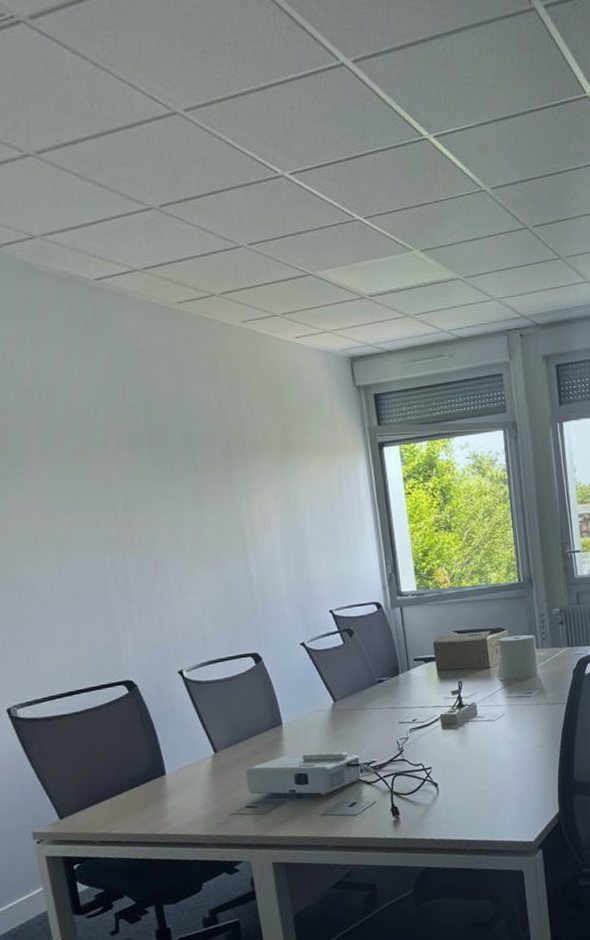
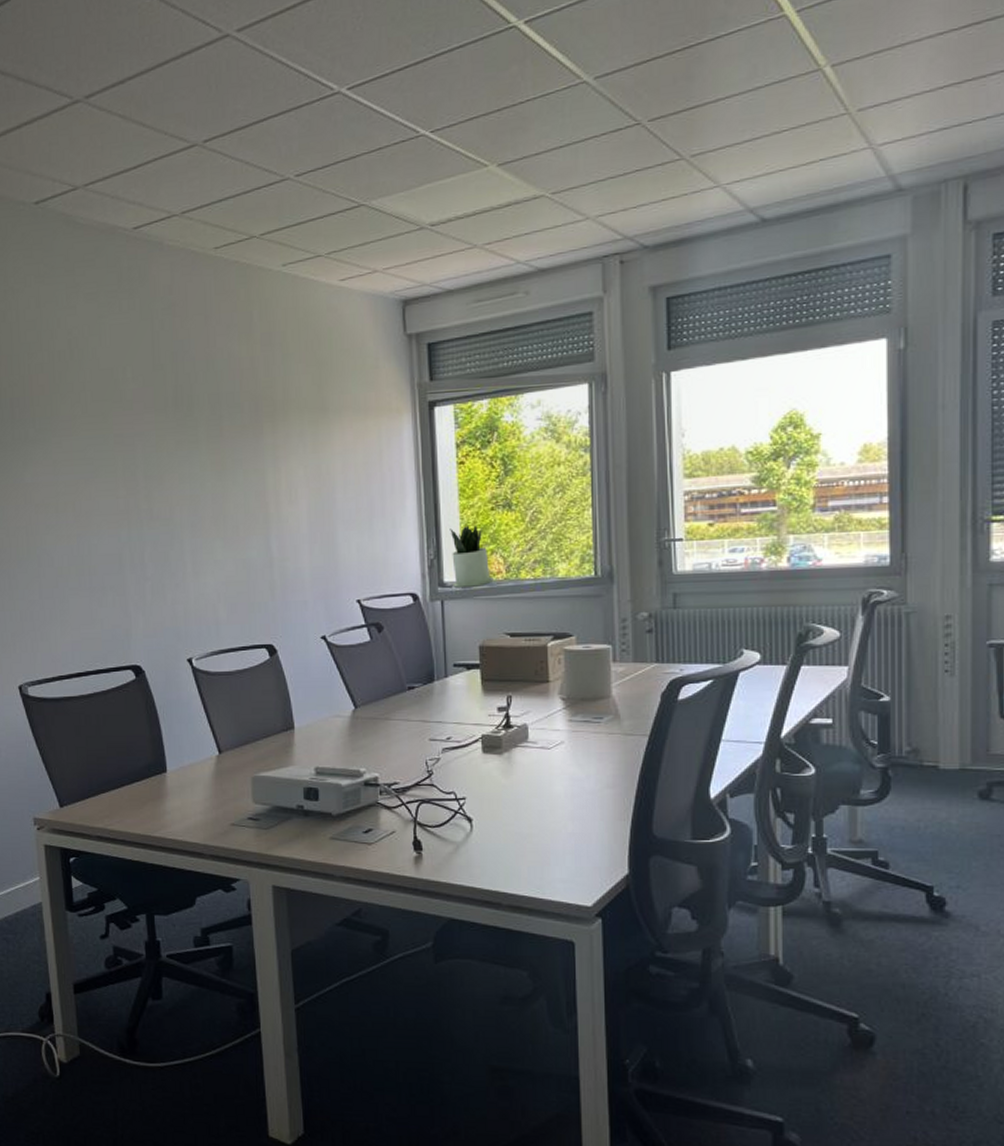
planter: none [403,544,441,597] -> present [450,524,494,589]

